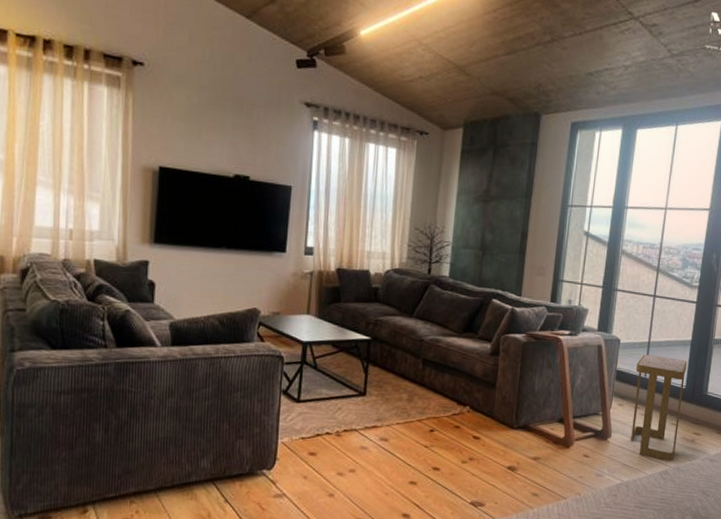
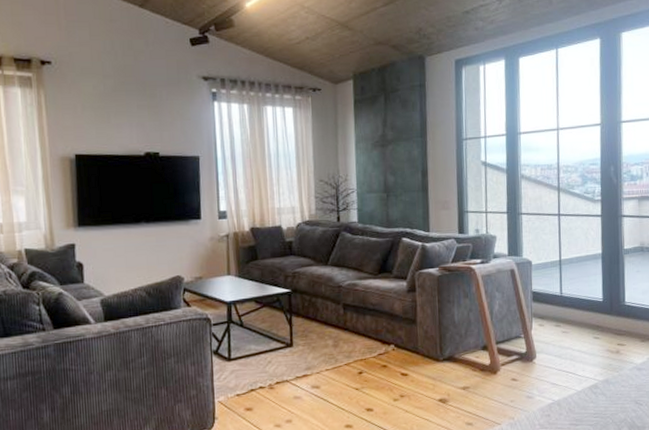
side table: present [631,354,688,461] -> none [550,272,602,375]

